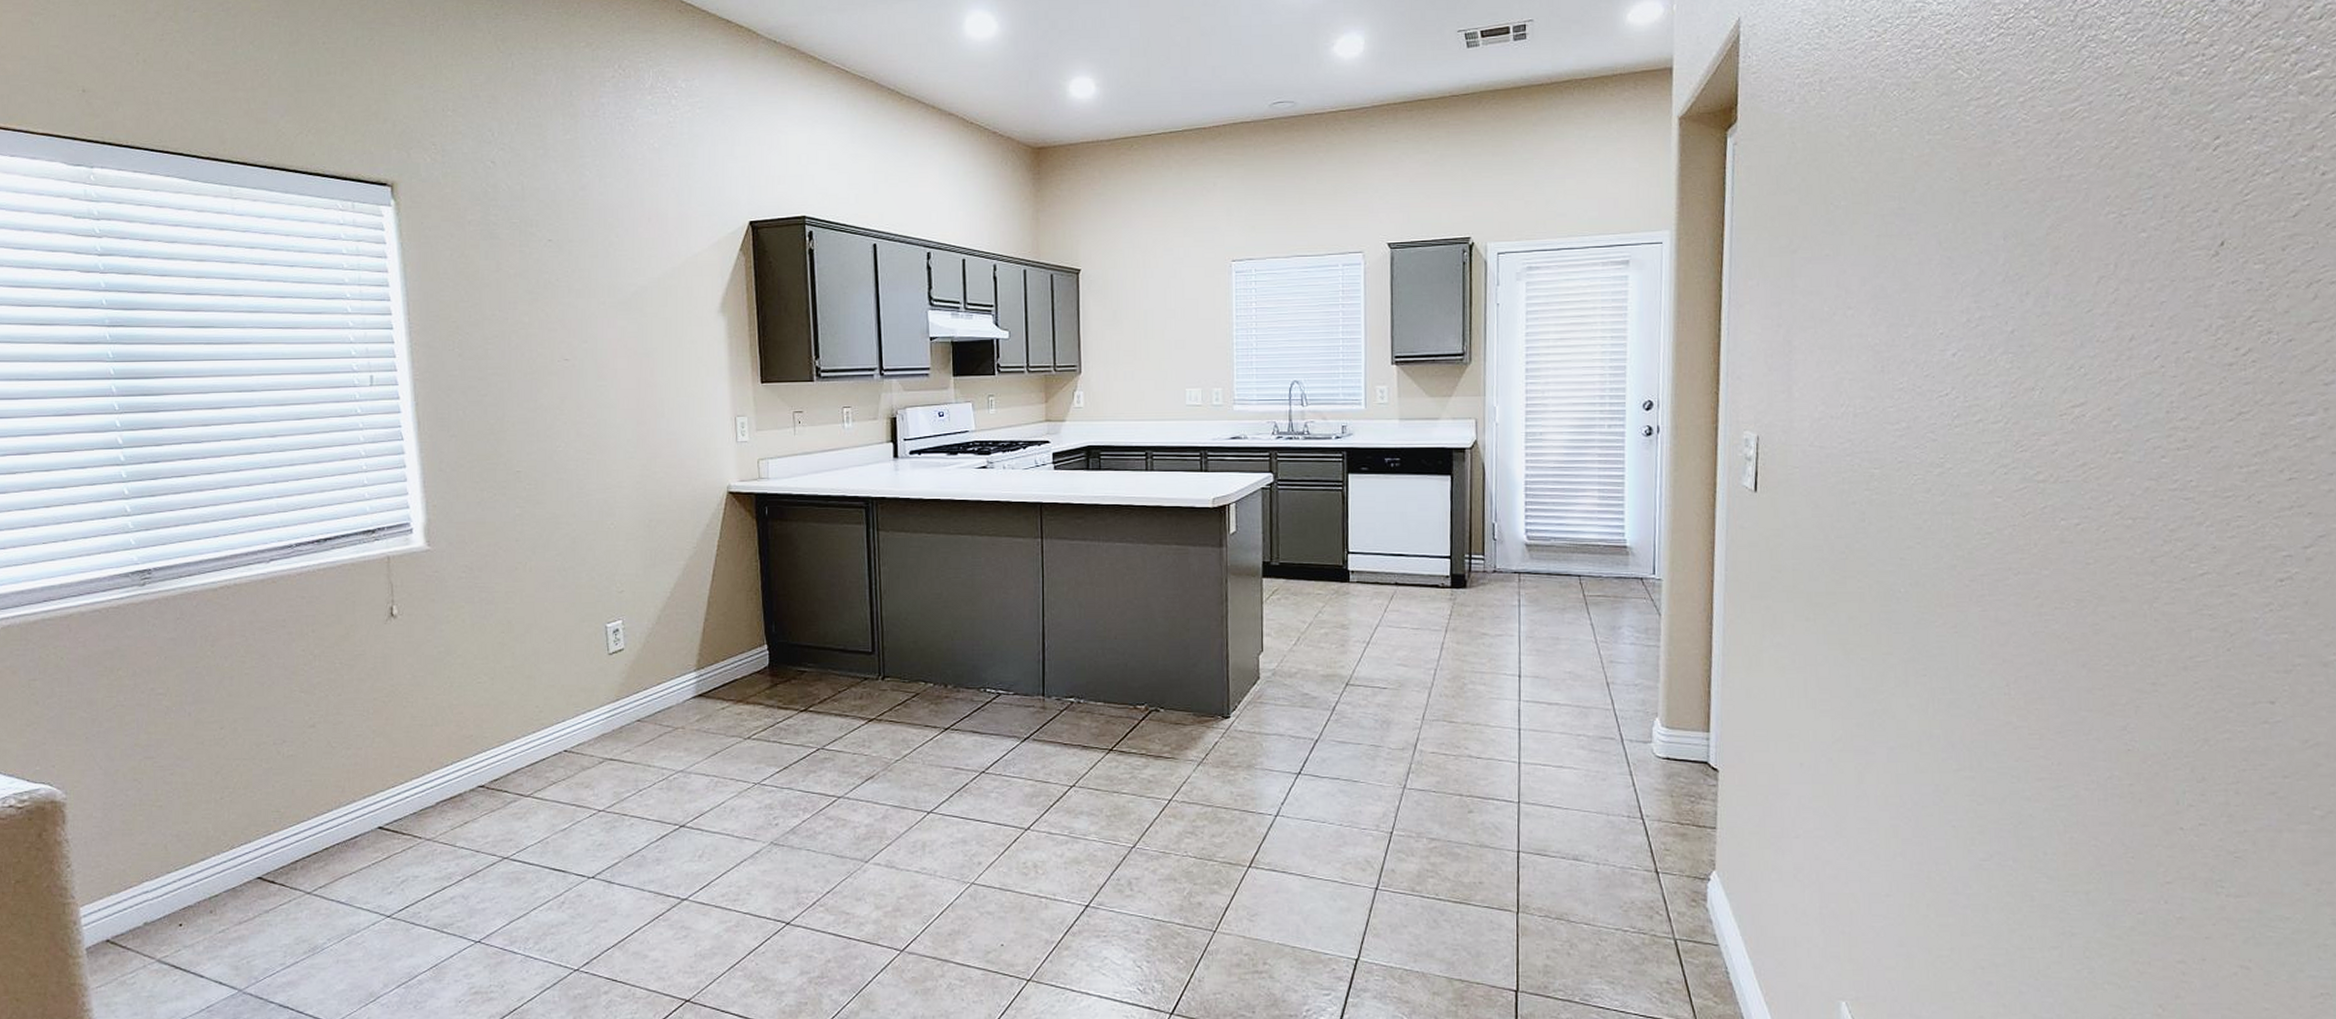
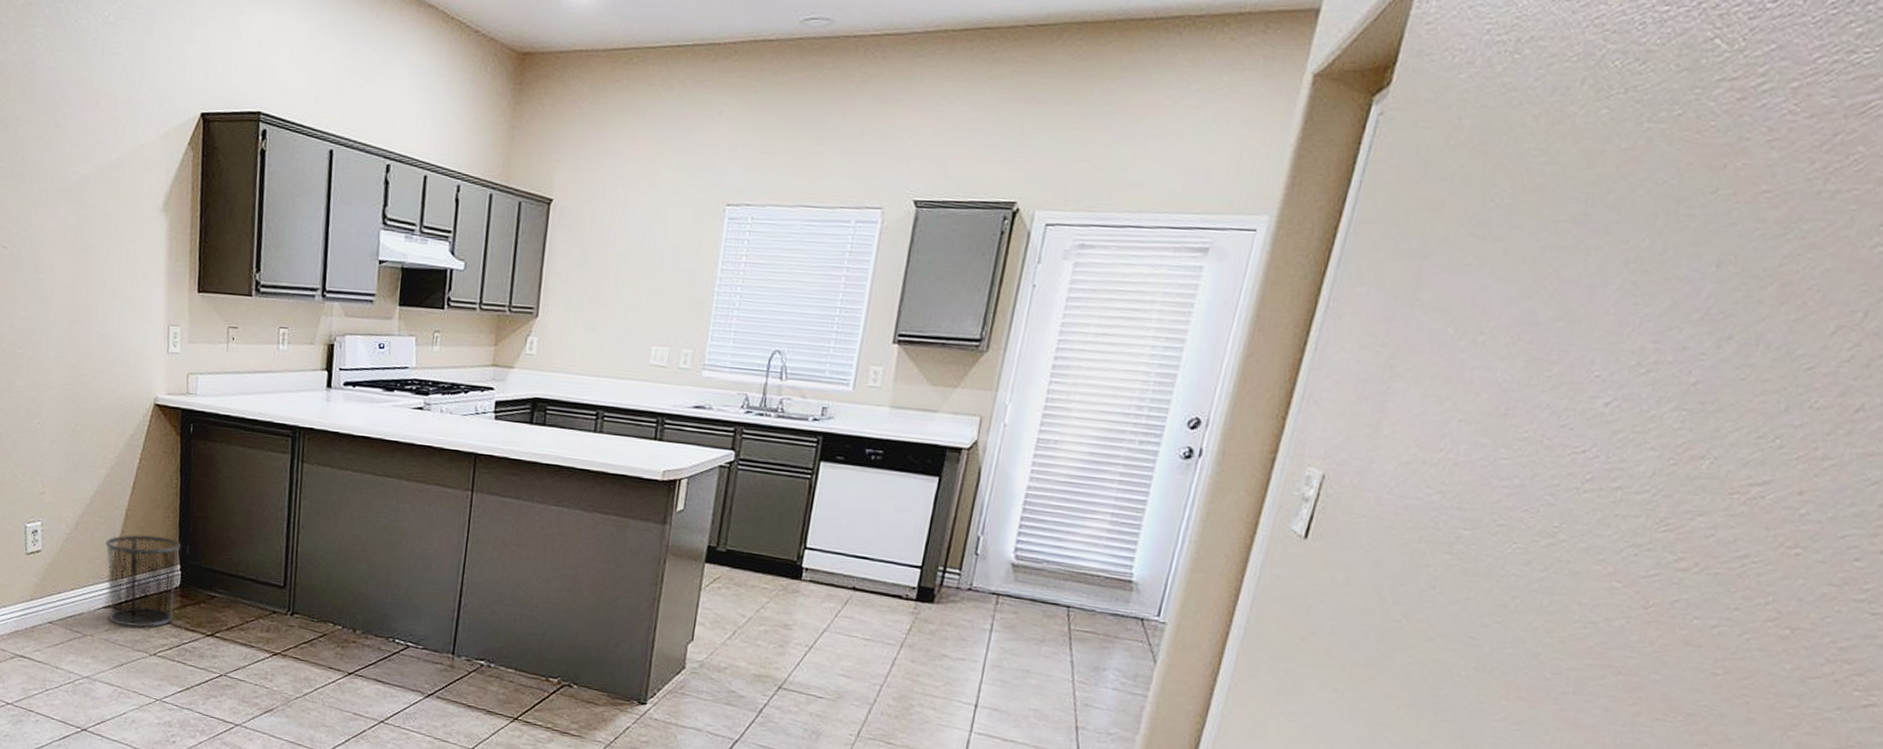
trash can: none [690,619,767,714] -> present [105,534,182,628]

